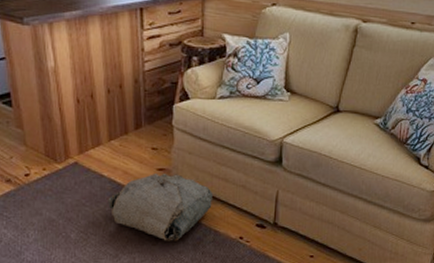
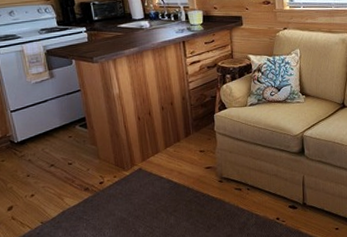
bag: present [108,174,212,241] -> none [167,170,252,228]

